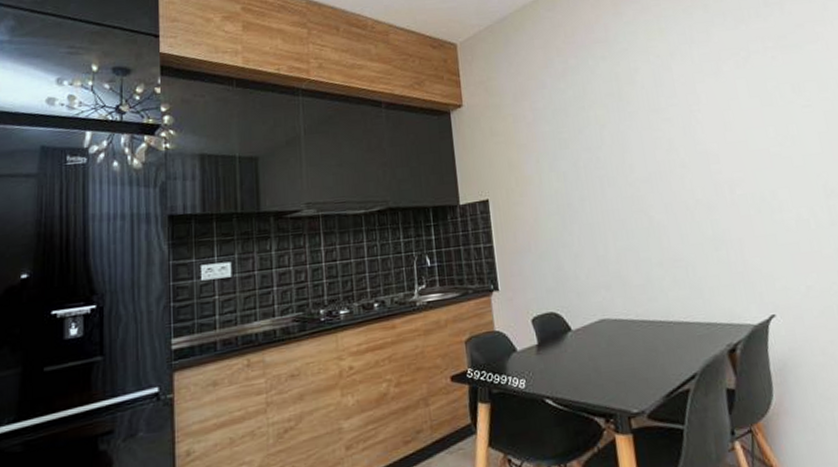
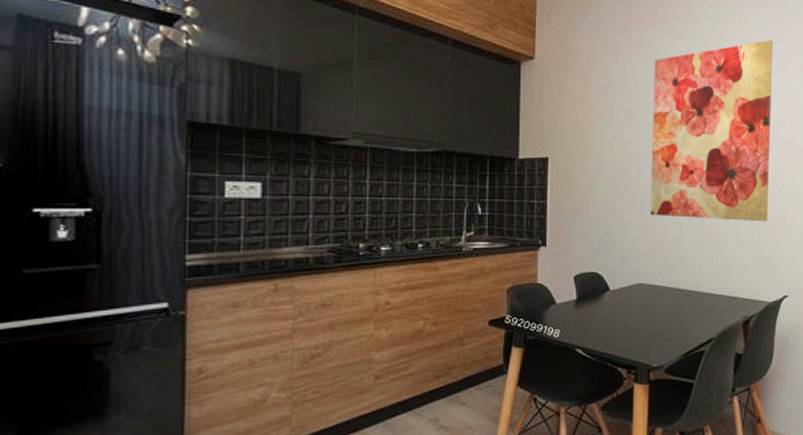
wall art: none [579,44,733,244] -> present [650,39,773,222]

